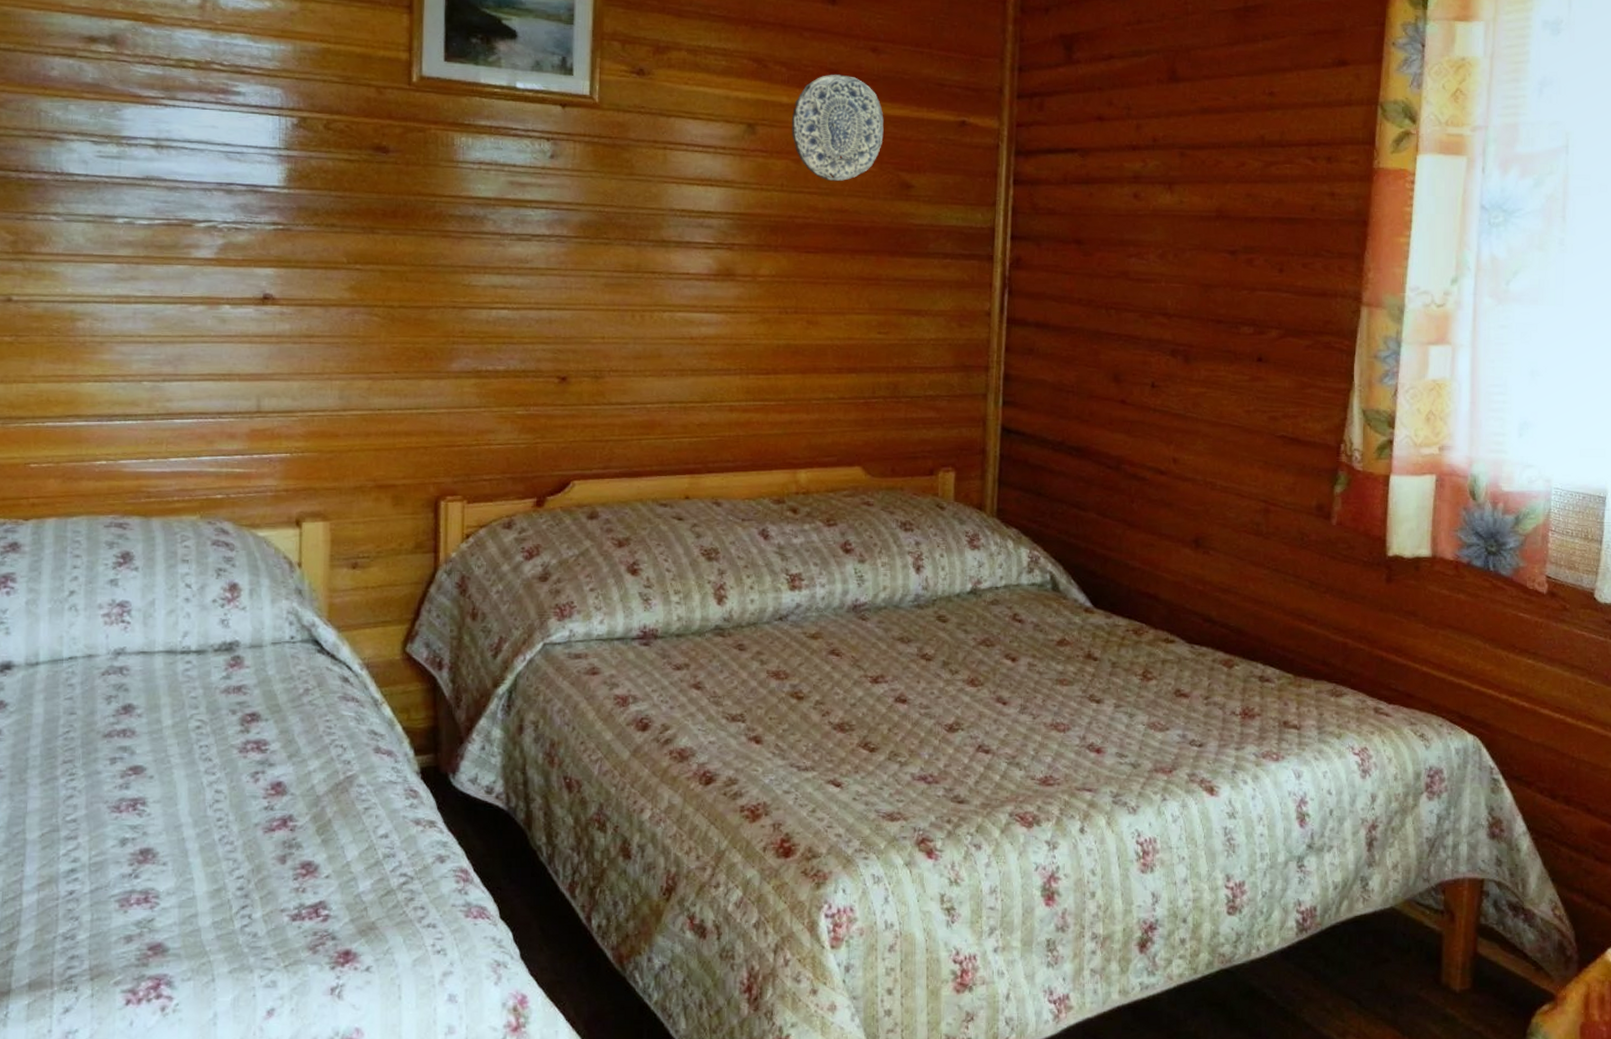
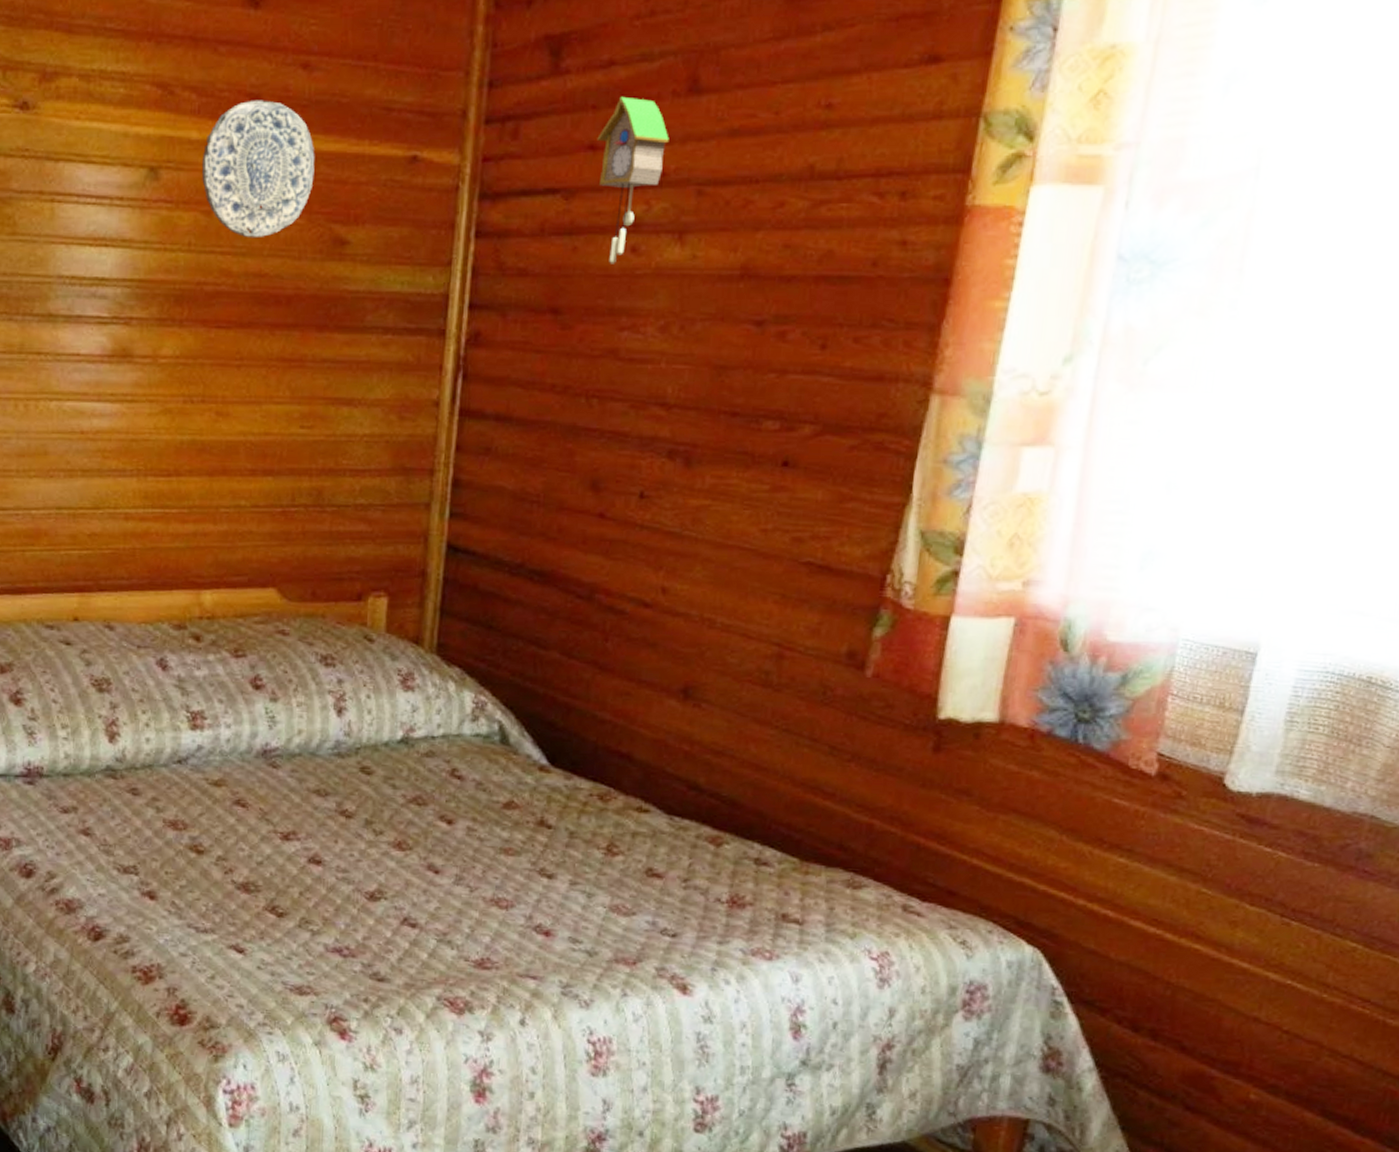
cuckoo clock: none [1103,81,1157,207] -> present [597,96,669,264]

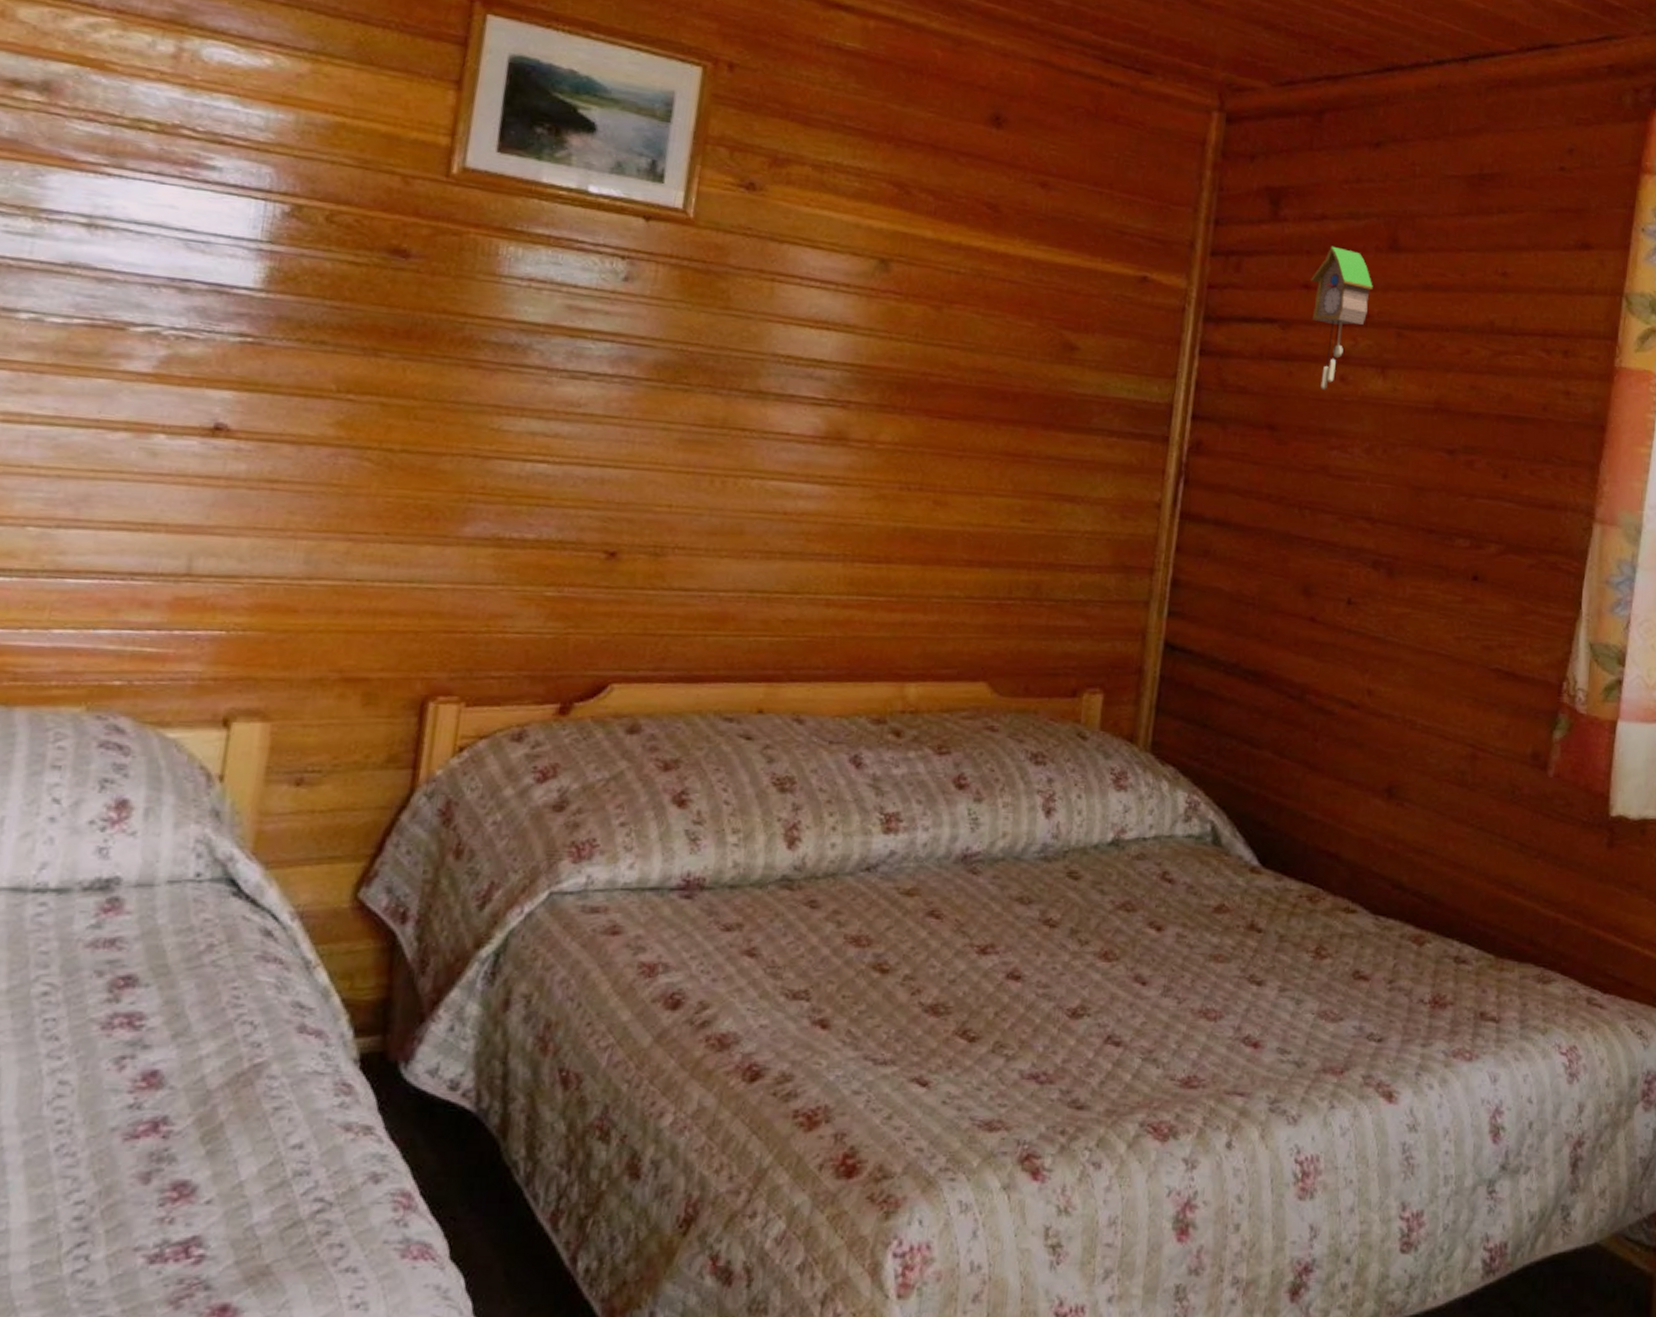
decorative plate: present [201,100,315,238] -> none [934,209,1049,337]

